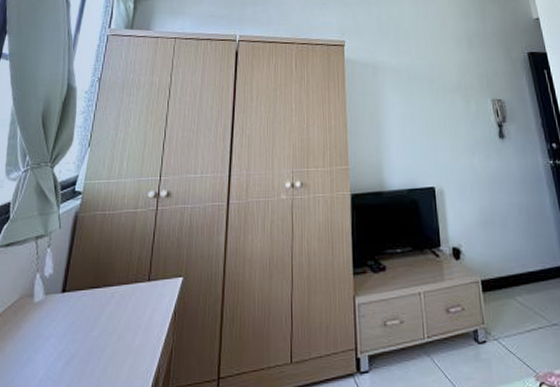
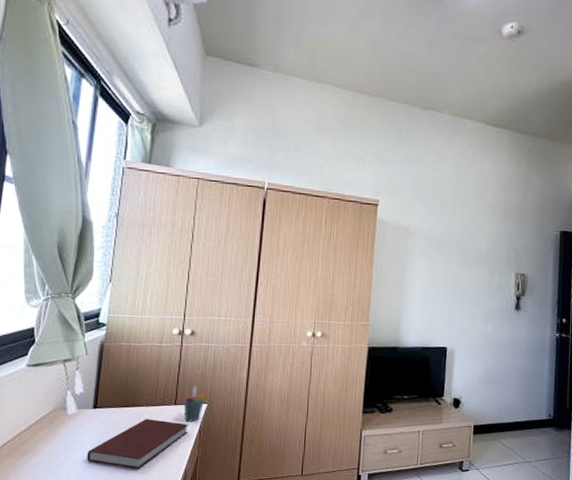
notebook: none [49,301,163,368] -> present [87,419,188,469]
pen holder: none [158,256,182,301] -> present [184,386,206,422]

